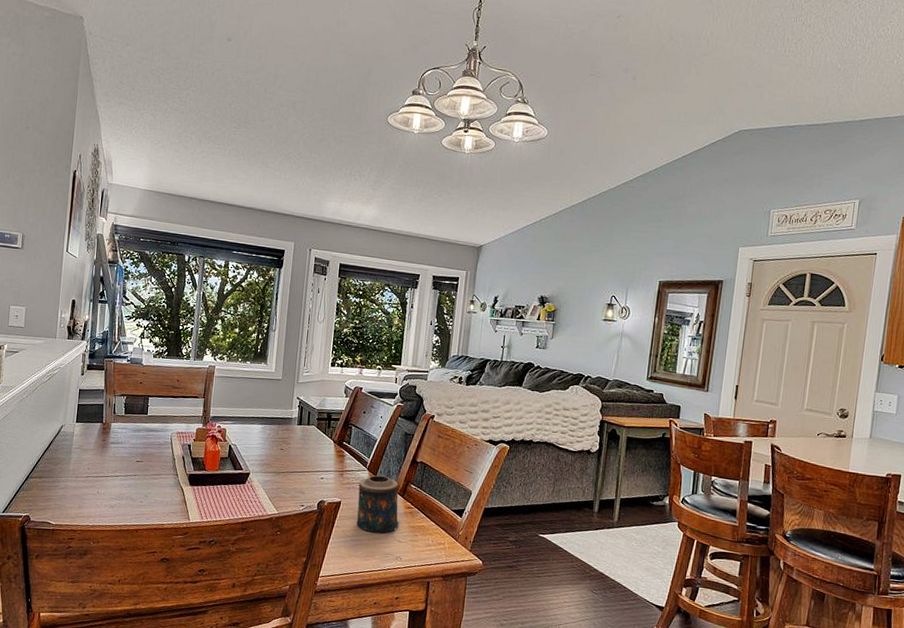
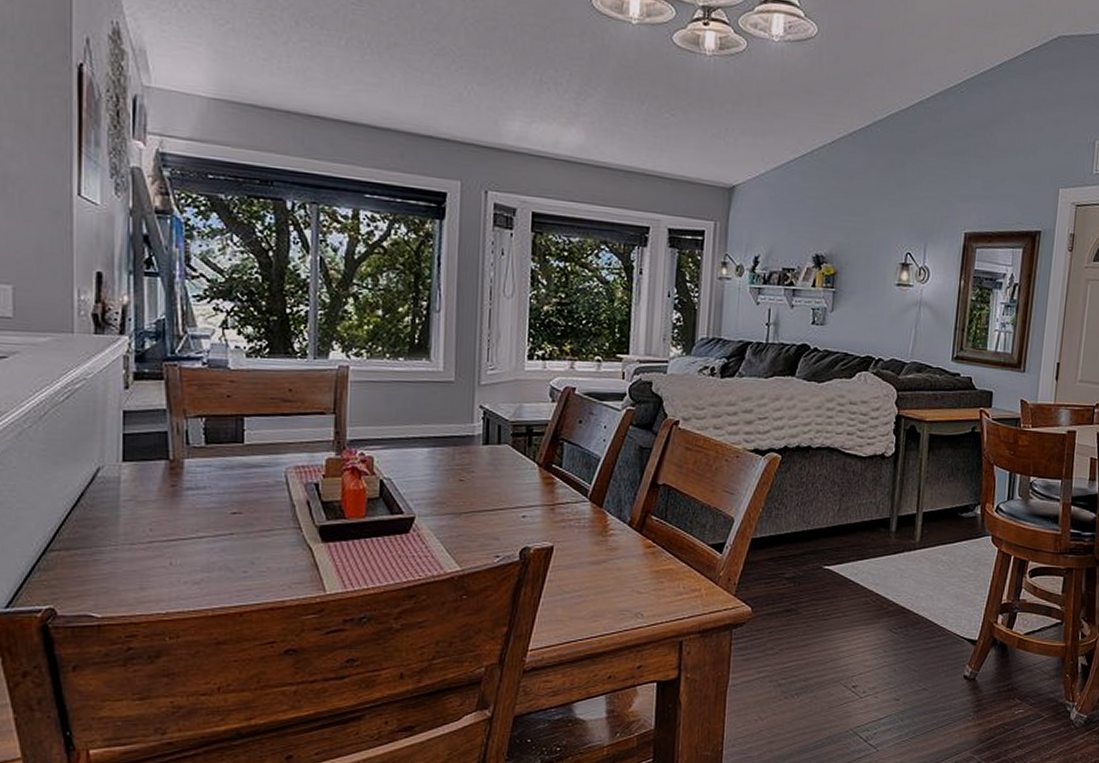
candle: present [357,475,400,533] -> none [577,506,639,584]

